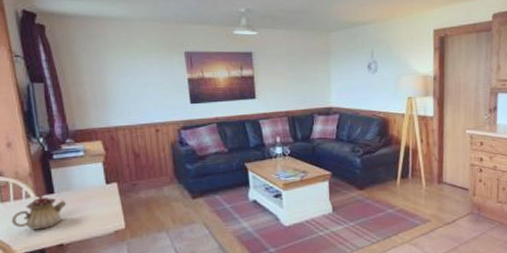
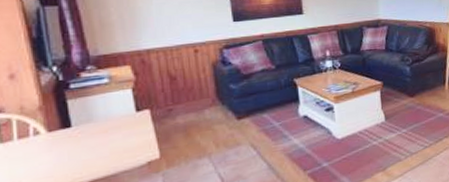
teapot: present [11,194,67,230] -> none [14,129,88,171]

